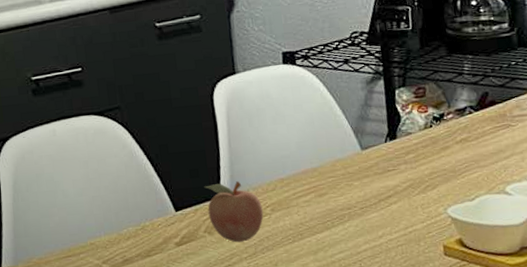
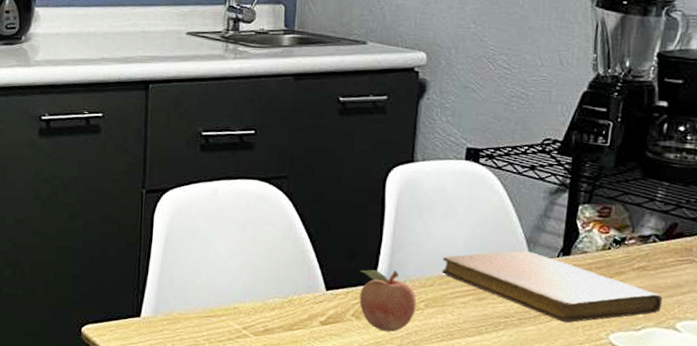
notebook: none [279,141,490,205] -> present [441,250,663,323]

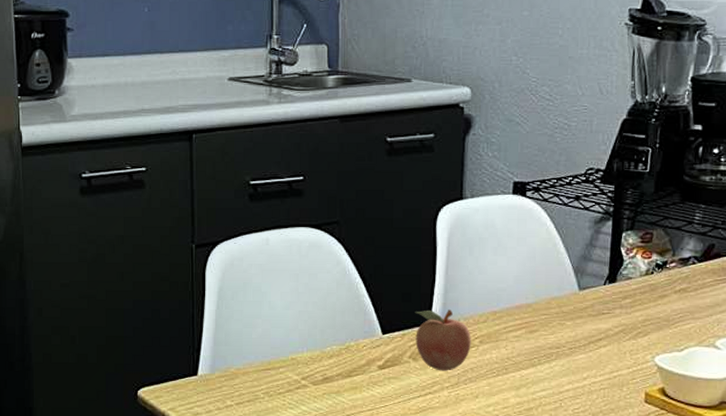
notebook: present [441,250,663,323] -> none [494,280,703,349]

